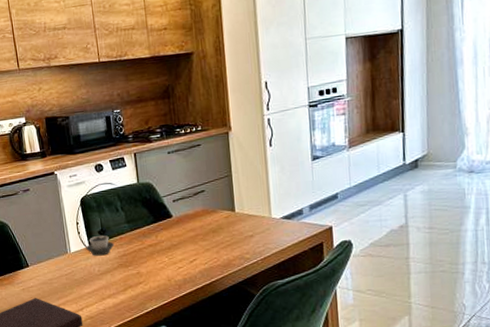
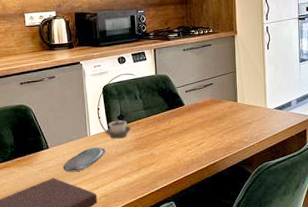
oval tray: none [44,264,88,292] -> present [62,146,106,173]

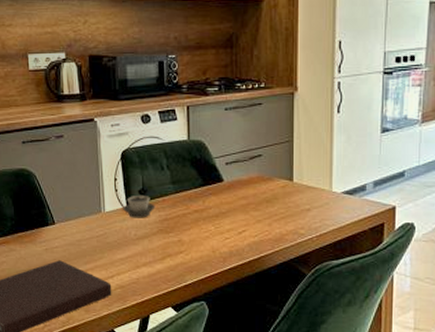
oval tray: present [62,146,106,173] -> none [71,226,123,255]

